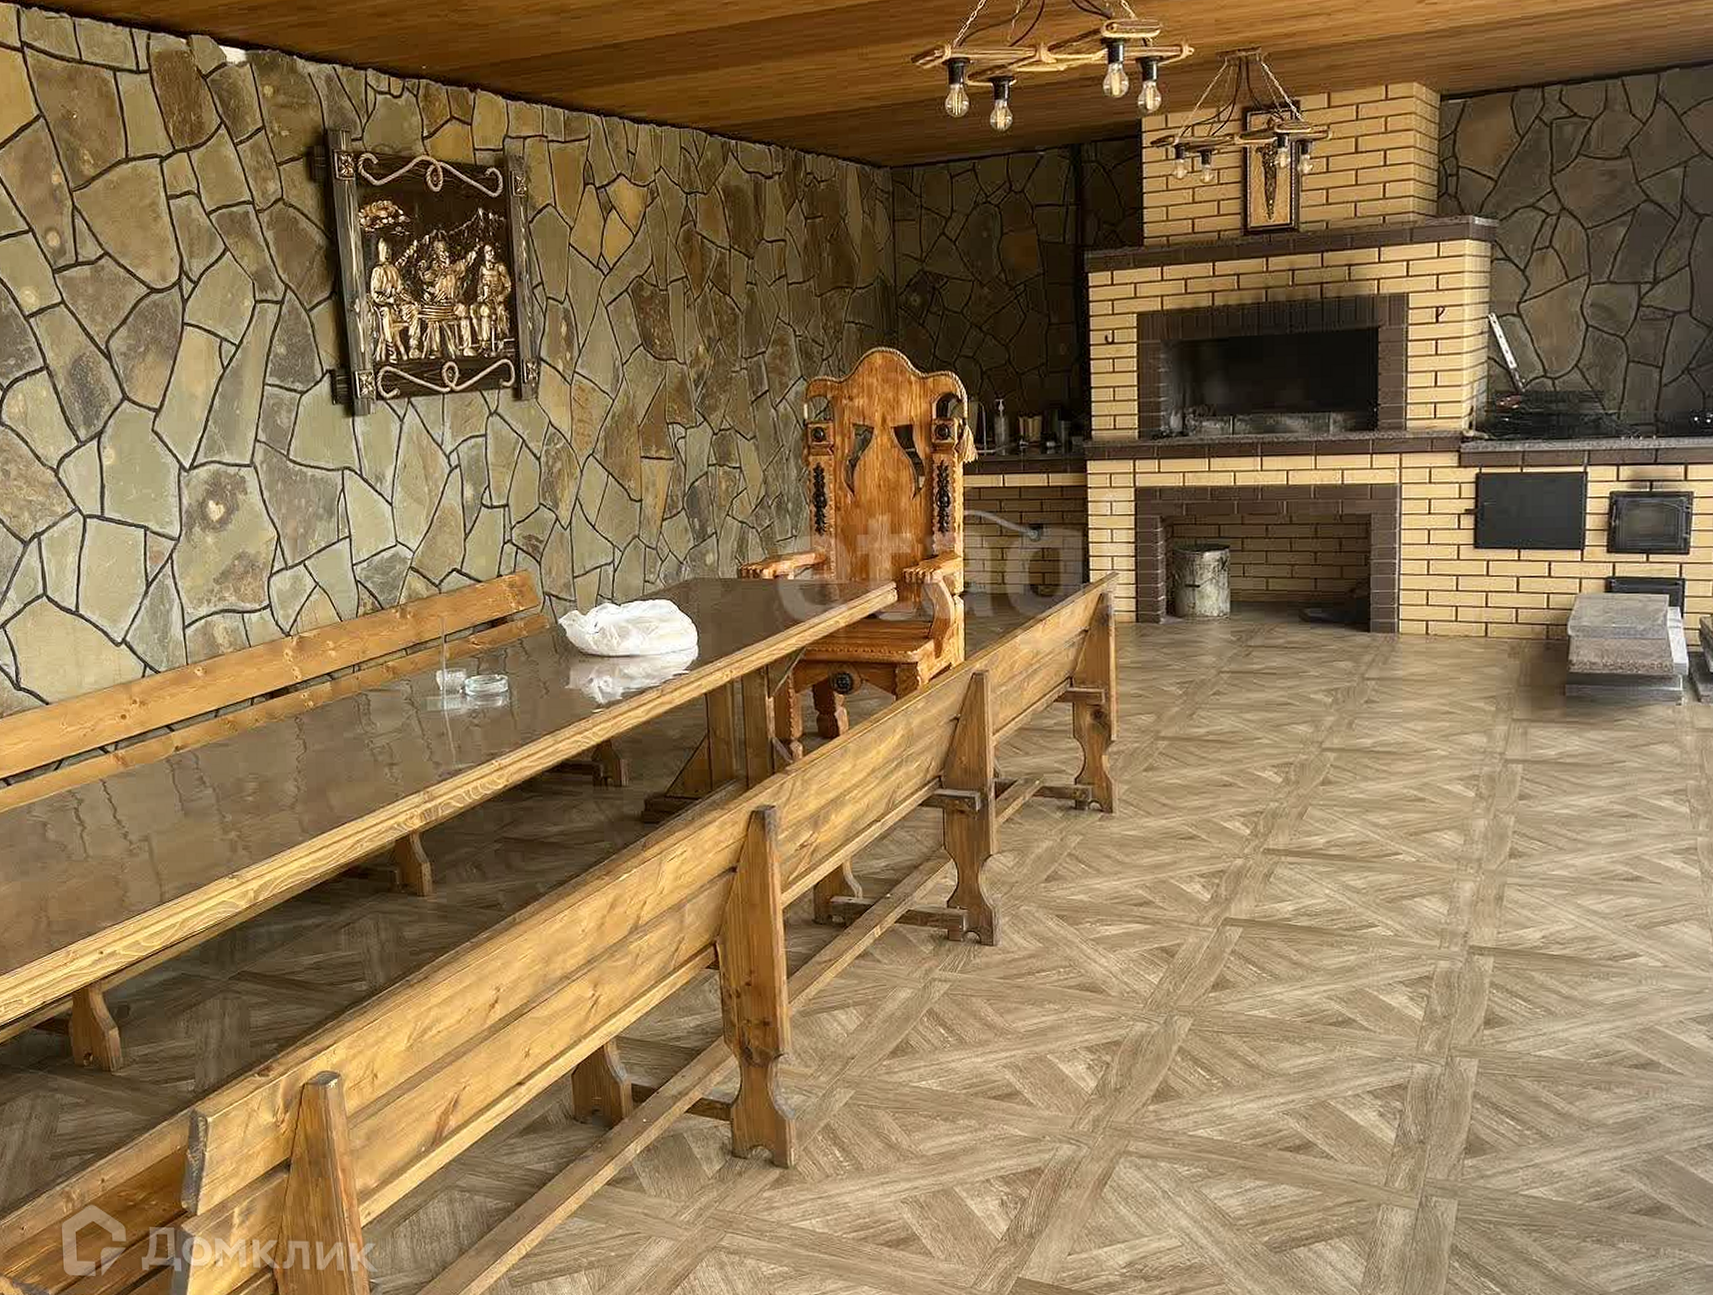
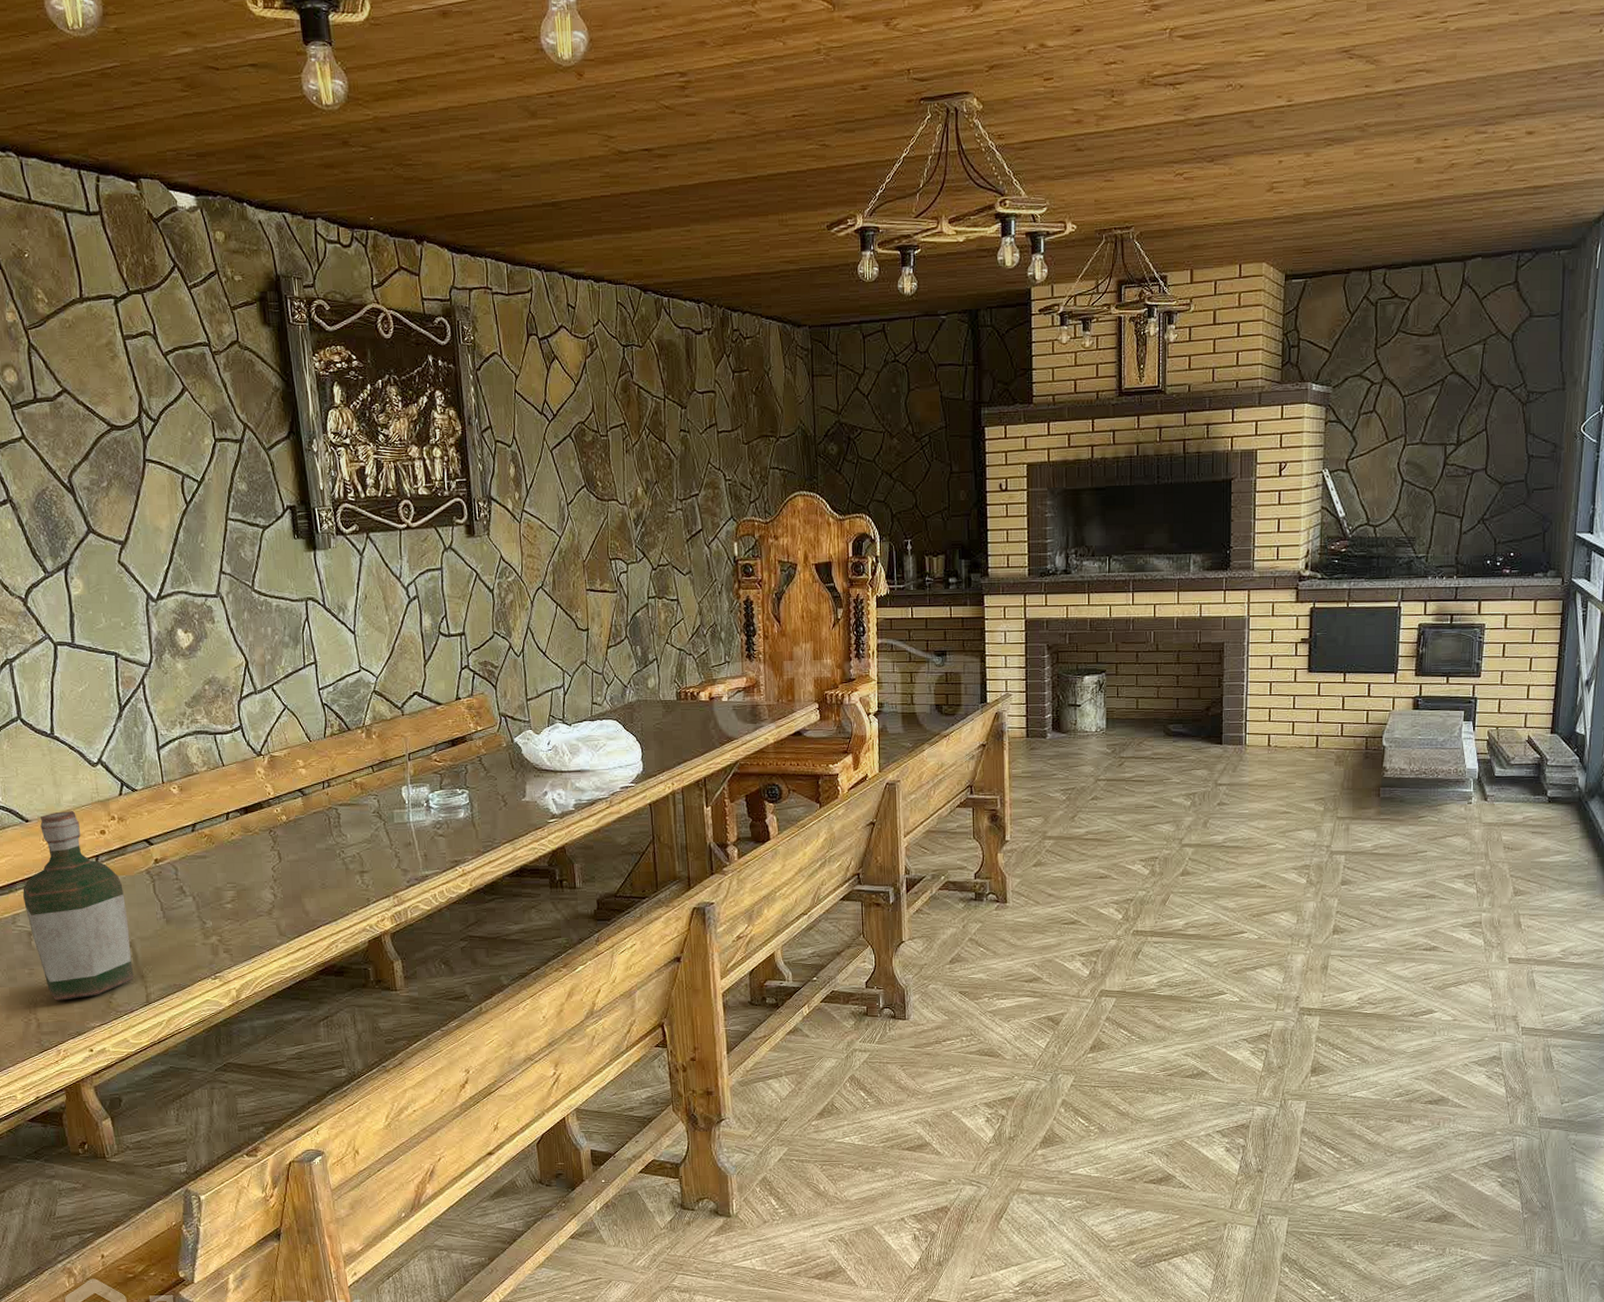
bottle: none [40,694,148,897] -> present [22,811,134,1001]

